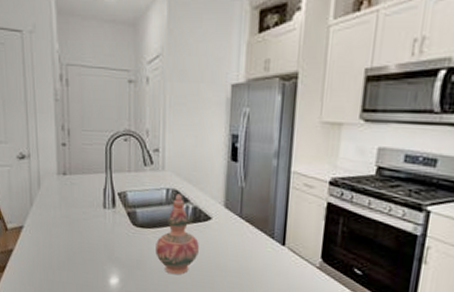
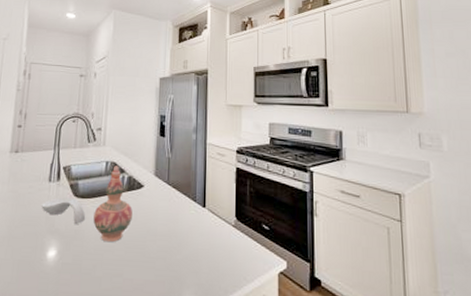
spoon rest: none [98,225,147,255] -> present [41,197,86,225]

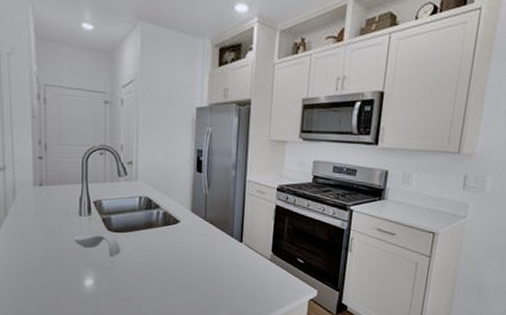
decorative vase: present [93,165,133,243] -> none [129,201,169,273]

